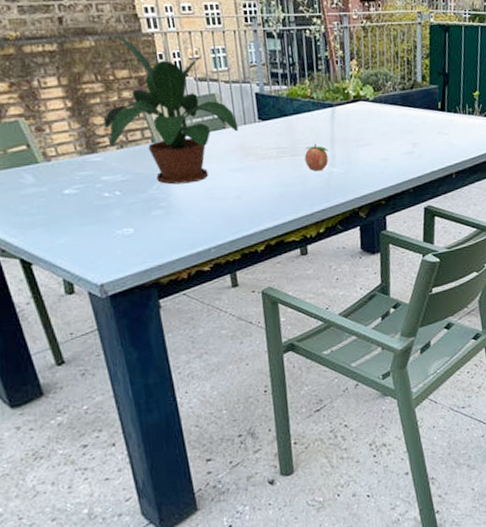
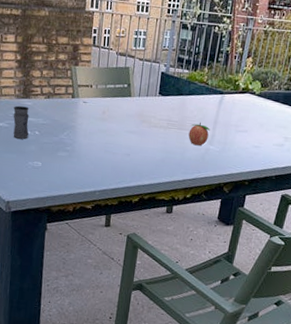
jar: none [79,163,108,205] -> present [13,105,29,139]
potted plant: present [104,33,238,185] -> none [40,8,142,136]

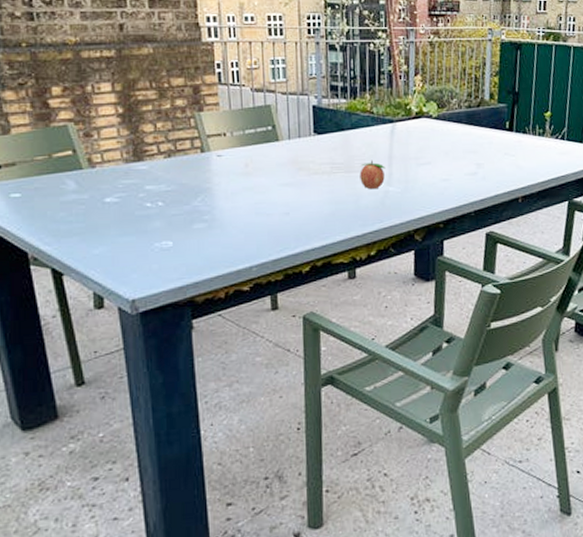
jar: present [13,105,29,139] -> none [123,172,149,215]

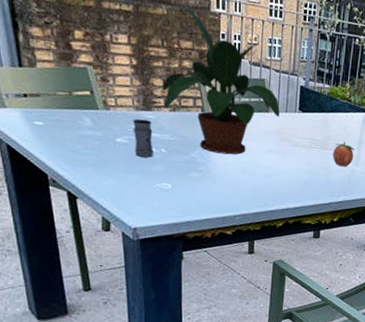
jar: none [123,172,149,215] -> present [133,118,153,158]
potted plant: none [154,42,292,197] -> present [162,7,280,155]

